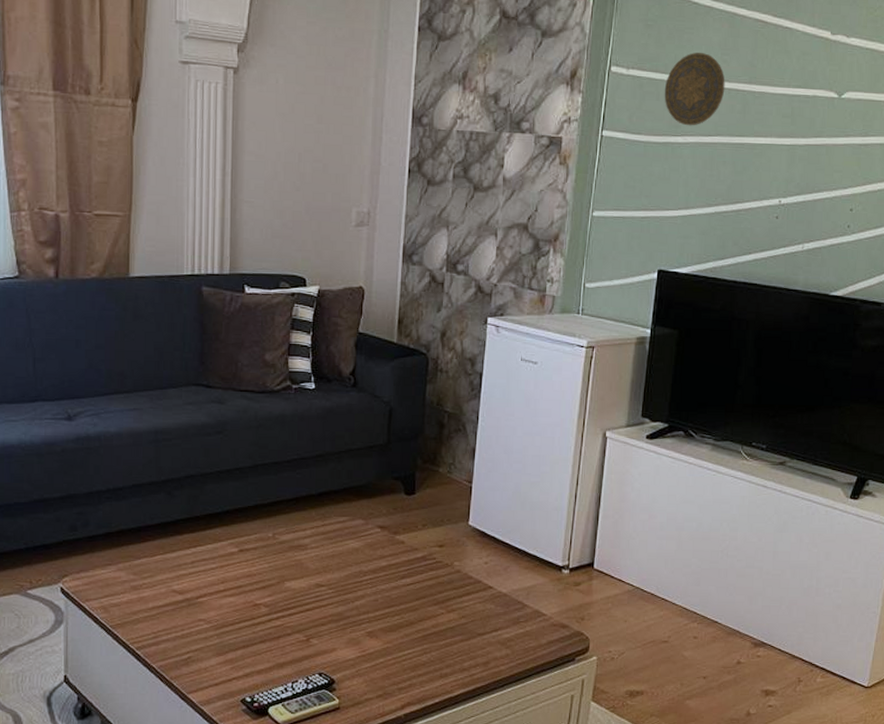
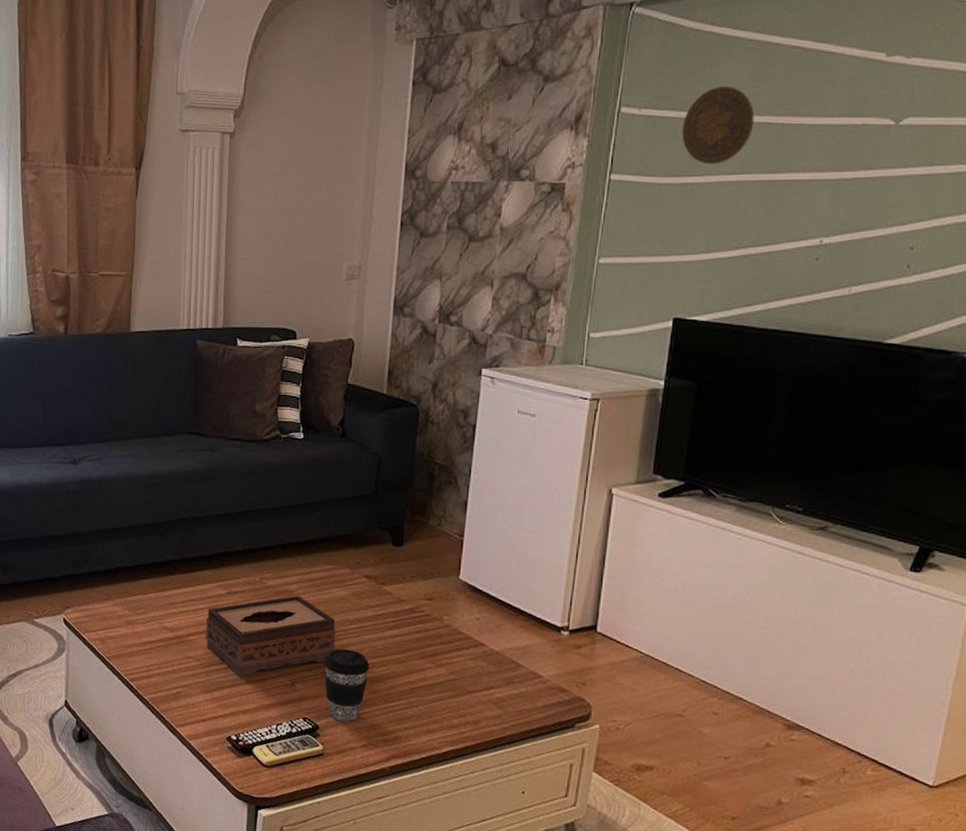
tissue box: none [217,549,351,637] -> present [206,595,336,677]
coffee cup: none [338,600,384,673] -> present [323,648,370,722]

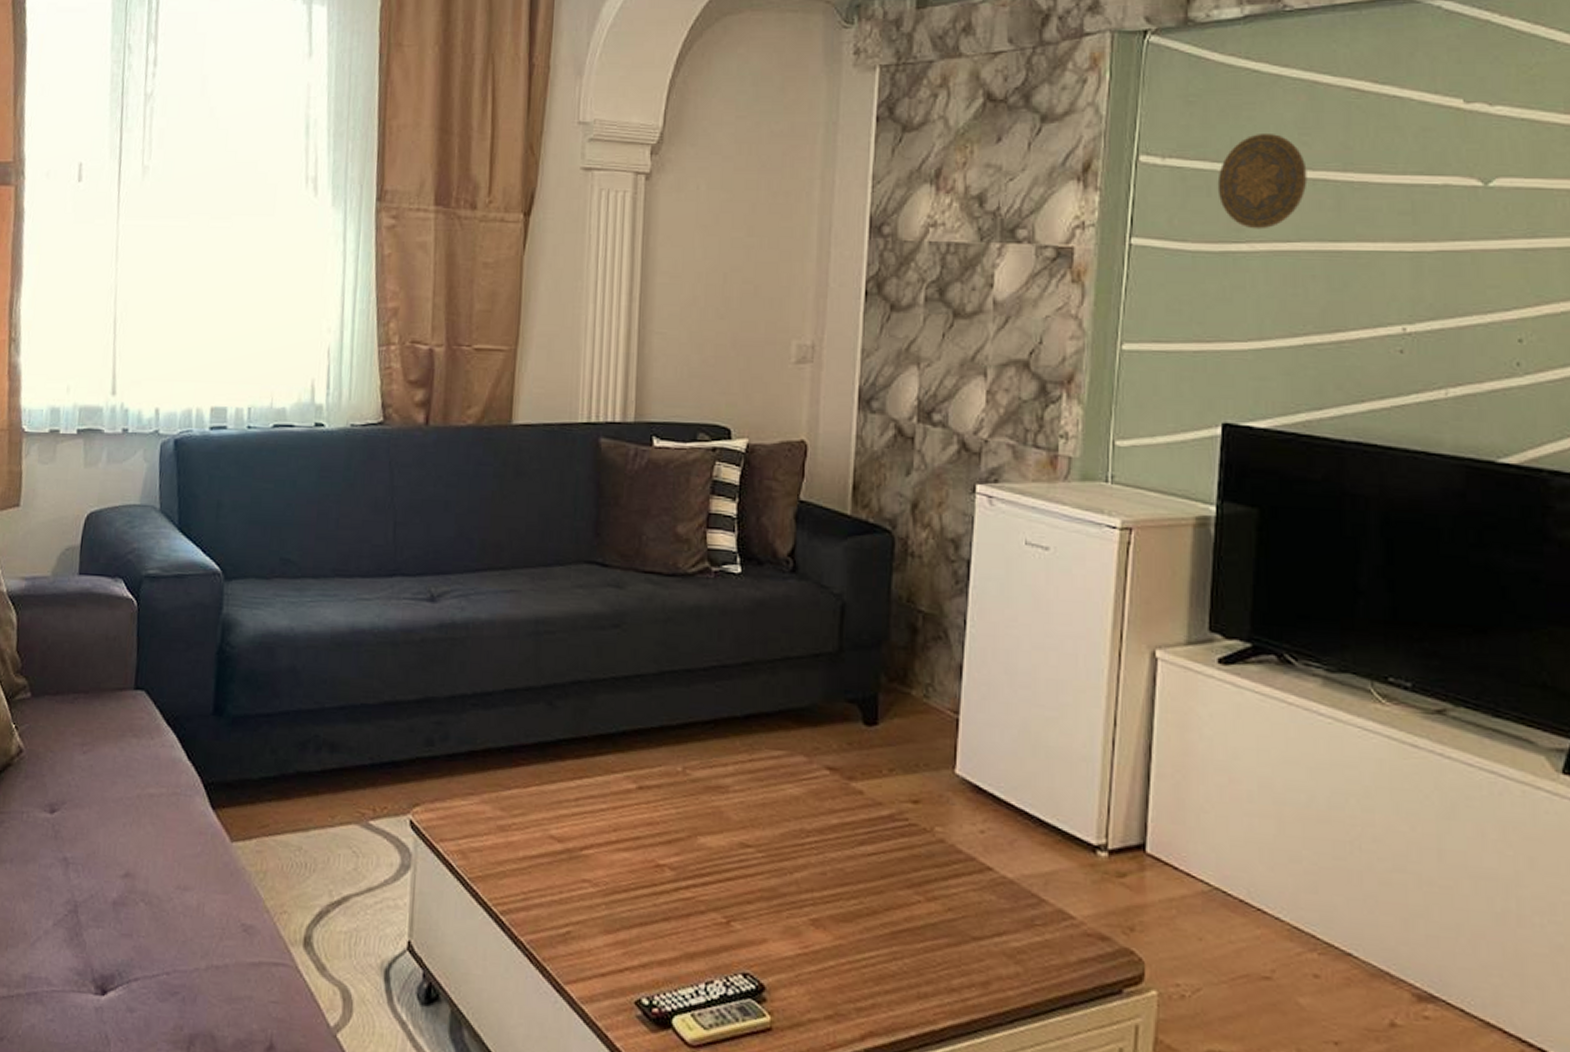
tissue box: present [206,595,336,677] -> none [607,793,788,911]
coffee cup: present [323,648,370,722] -> none [770,871,835,981]

